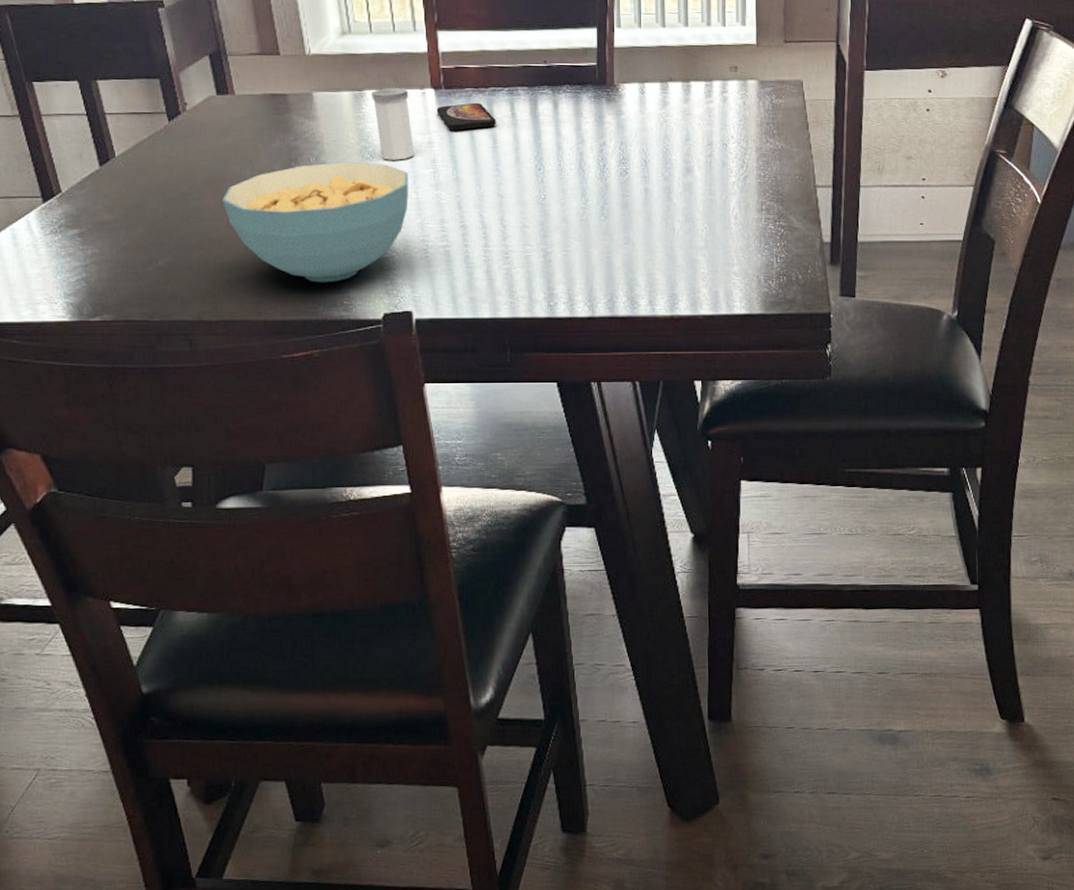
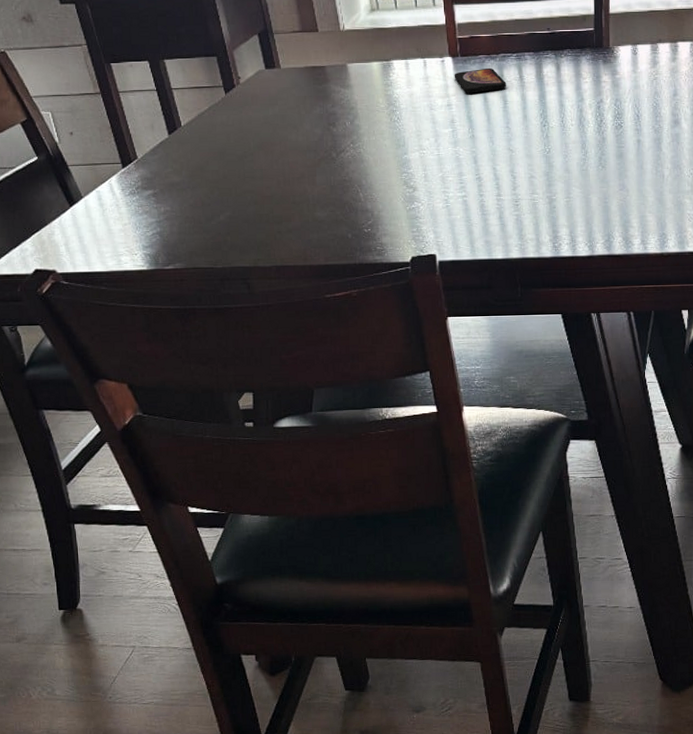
cereal bowl: present [222,162,409,283] -> none [272,124,431,232]
salt shaker: present [370,87,414,160] -> none [397,56,435,122]

